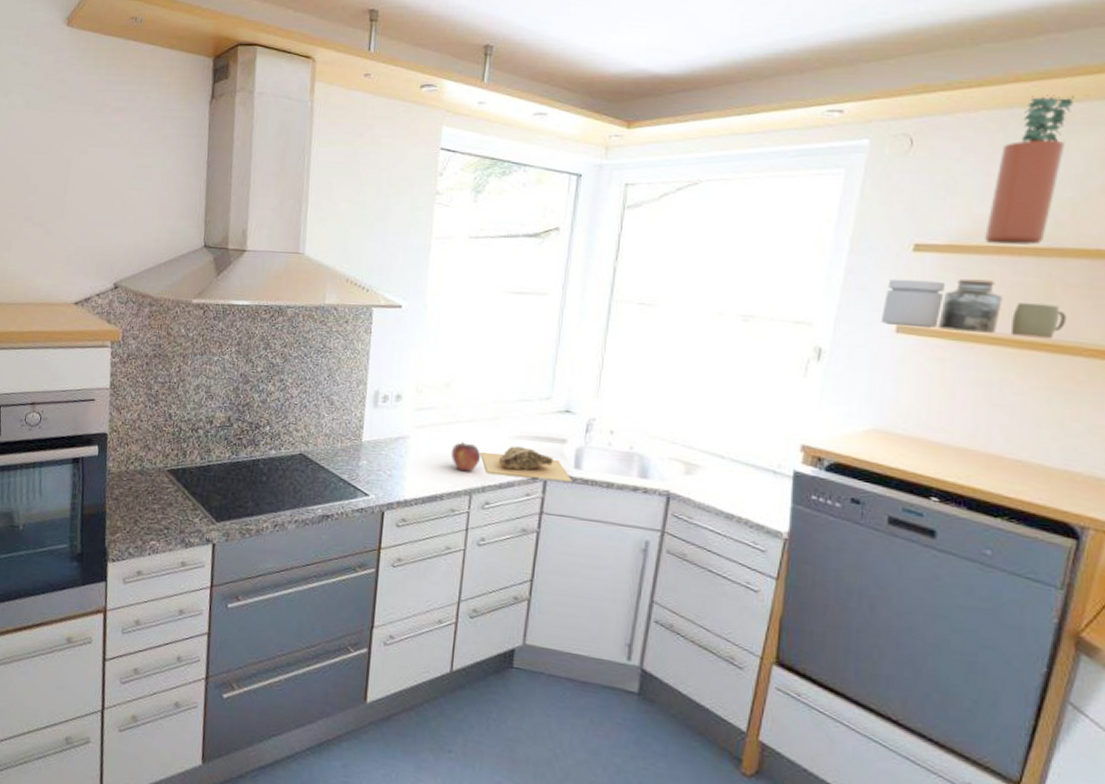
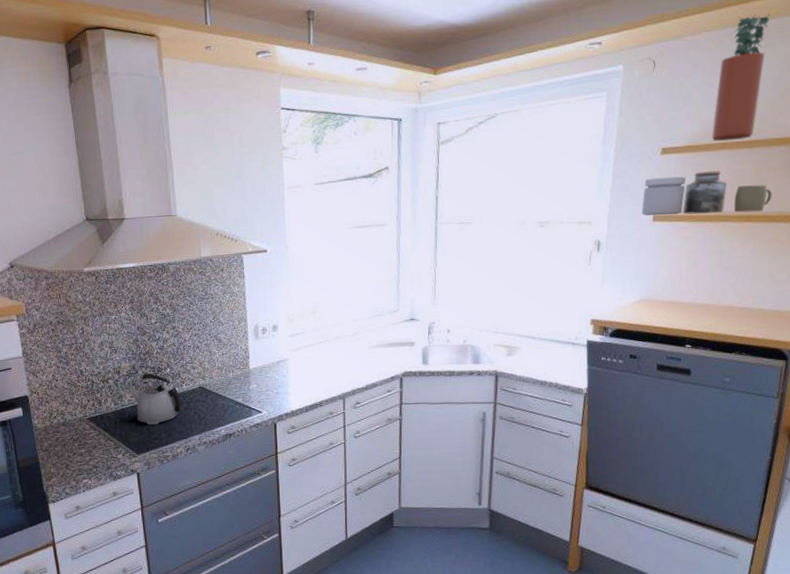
kettle: none [217,428,276,491] -> present [127,373,182,425]
fruit: present [450,441,481,471] -> none [323,356,349,381]
mineral sample: present [480,446,572,482] -> none [347,353,422,379]

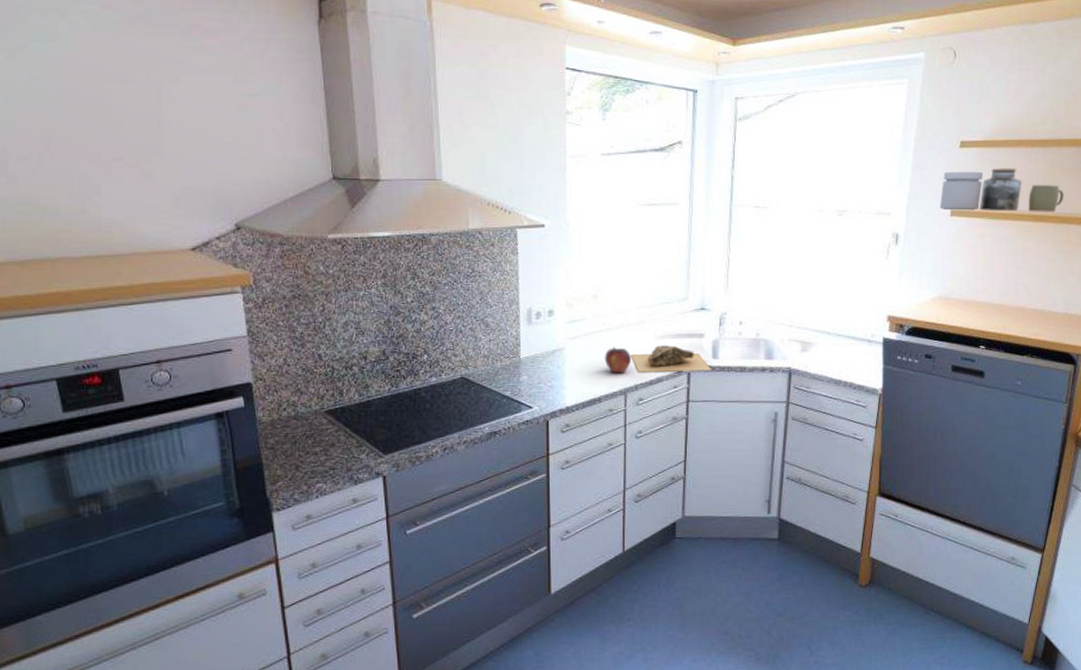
kettle: present [127,373,182,425] -> none [375,360,440,420]
fruit: none [323,356,349,381] -> present [604,346,632,374]
mineral sample: none [347,353,422,379] -> present [630,345,711,372]
vase: present [712,14,770,142] -> none [1009,13,1065,139]

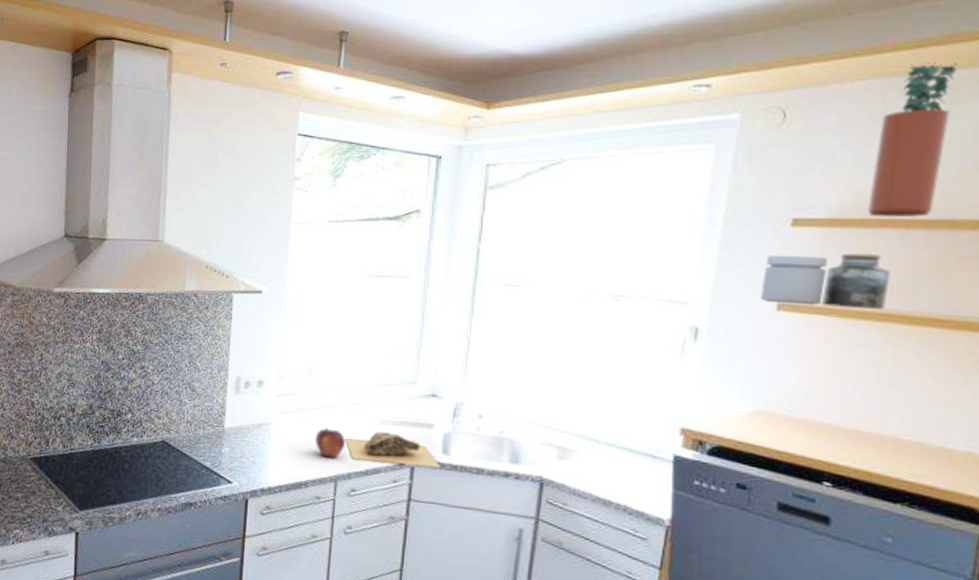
vase: none [1009,13,1065,139] -> present [868,63,958,218]
mug: present [1028,185,1064,212] -> none [901,277,962,314]

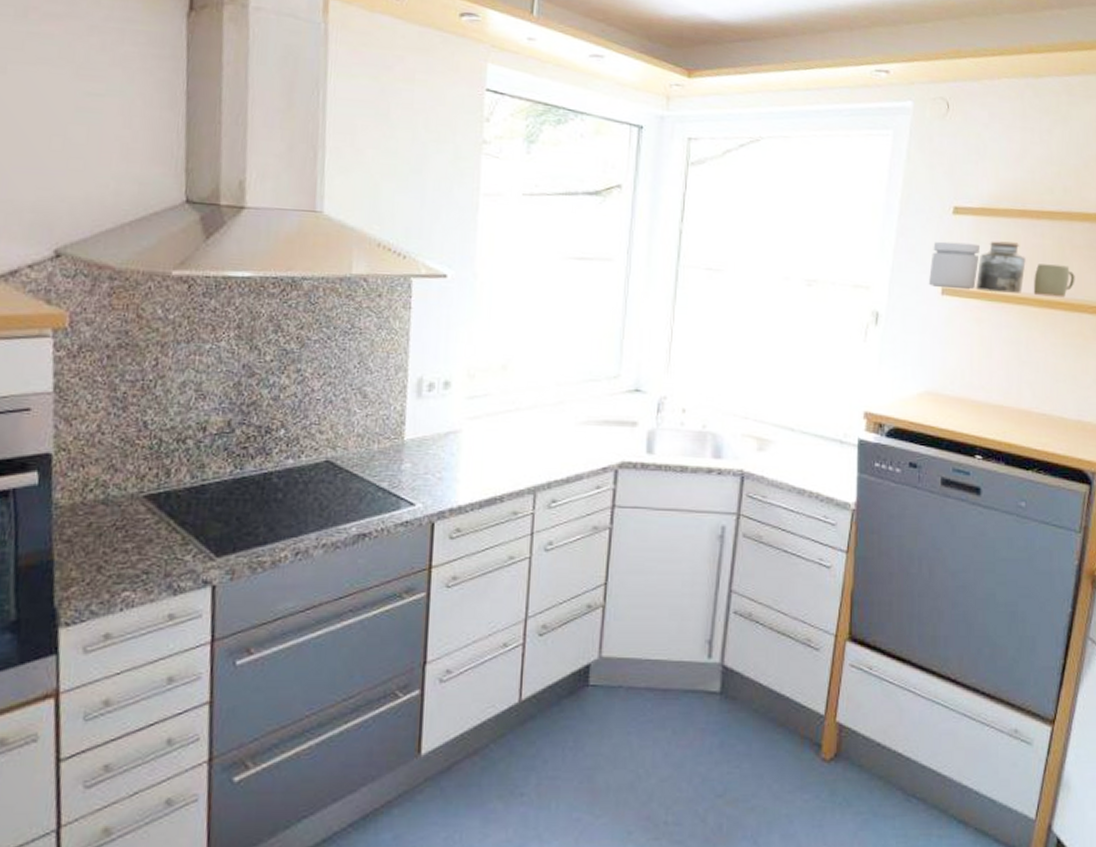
fruit: present [314,426,346,458] -> none [510,431,545,467]
mineral sample: present [345,431,440,468] -> none [544,433,645,469]
vase: present [868,63,958,218] -> none [1010,67,1074,209]
mug: none [901,277,962,314] -> present [1033,264,1075,298]

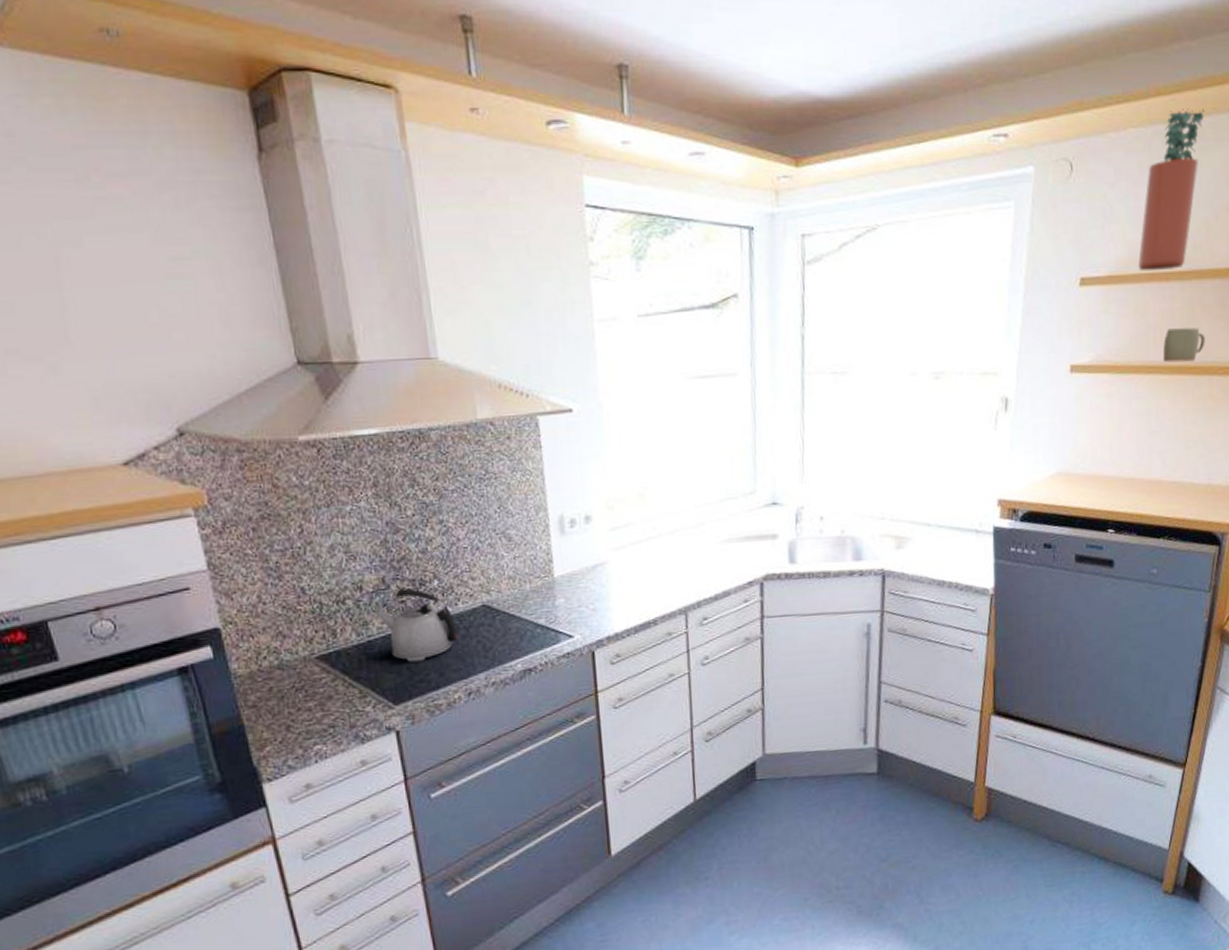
kettle: none [214,434,296,513] -> present [375,588,459,663]
jar: present [928,241,980,290] -> none [1056,315,1108,366]
jar: present [975,241,1026,293] -> none [1104,309,1155,365]
vase: none [1010,67,1074,209] -> present [1138,109,1205,272]

